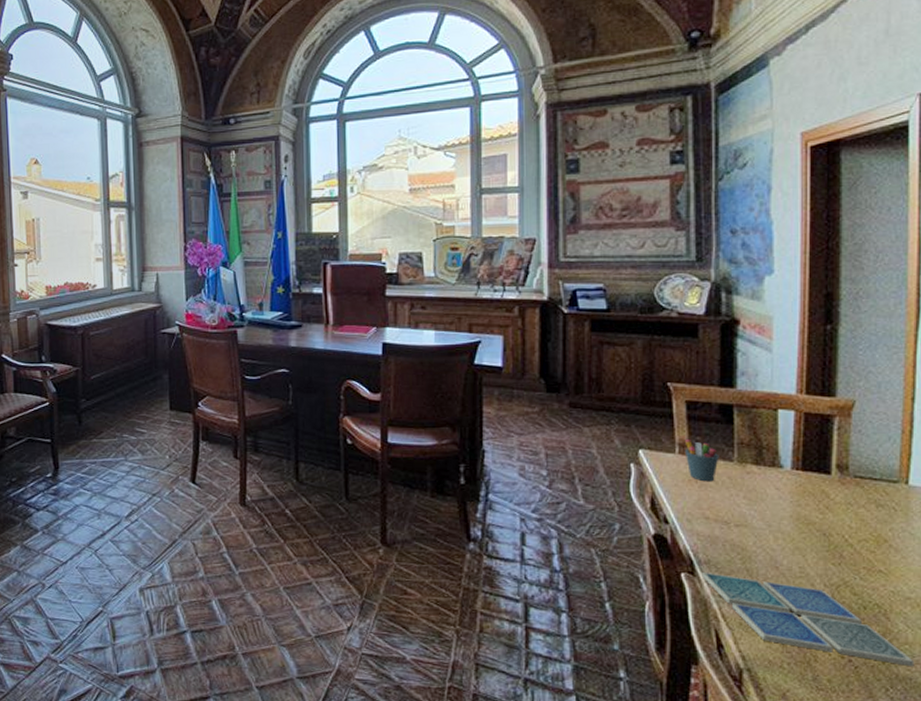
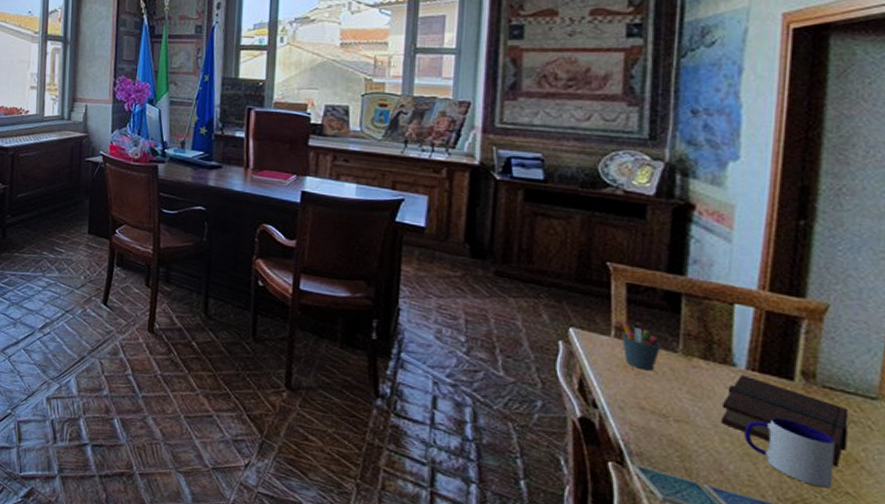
book: none [773,475,877,549] -> present [720,374,849,467]
mug: none [794,510,868,569] -> present [744,417,835,488]

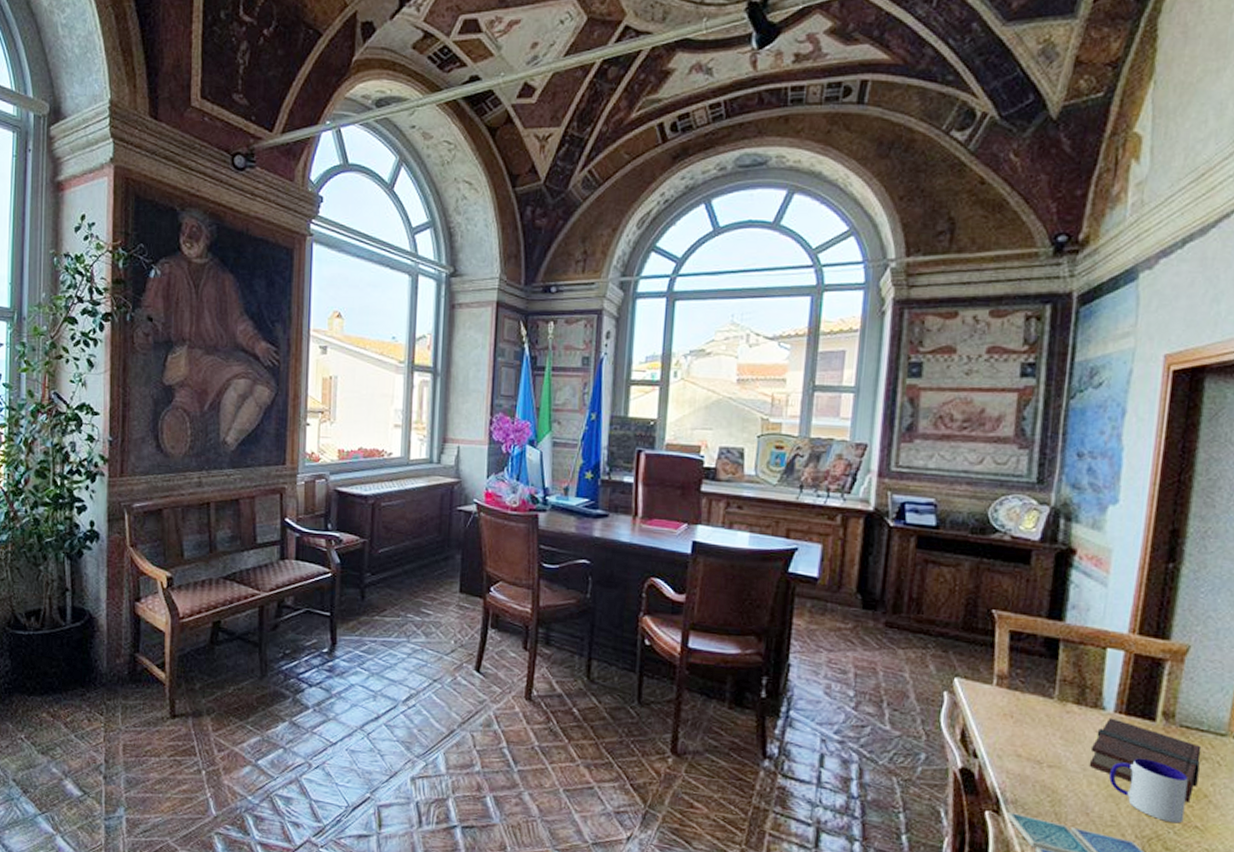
pen holder: present [621,323,662,371] -> none [1002,671,1039,718]

